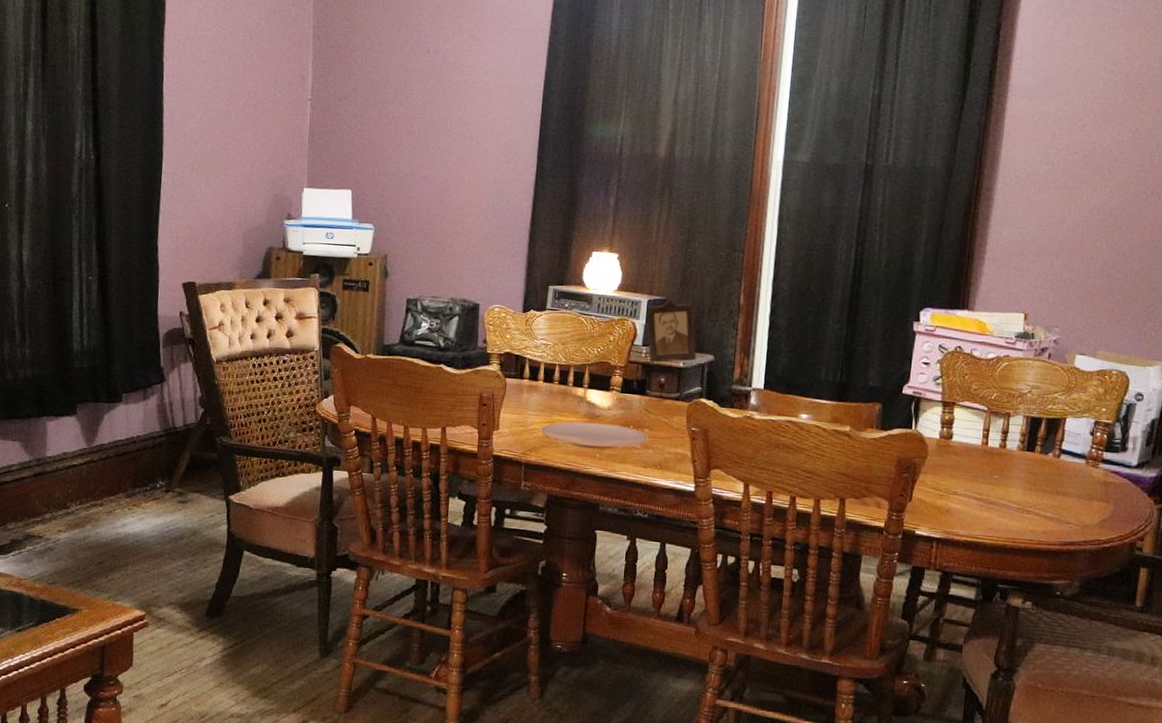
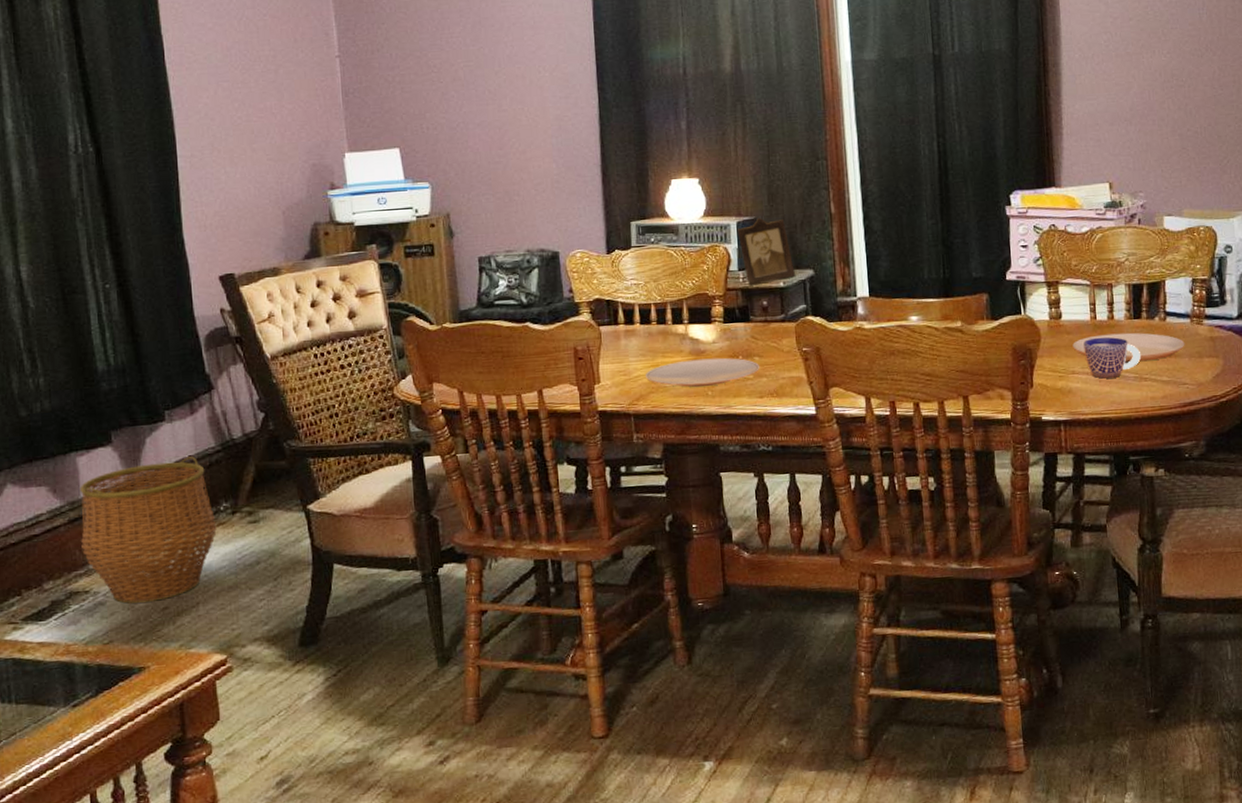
basket: none [41,436,152,556] -> present [80,456,217,604]
plate: none [959,461,1076,495] -> present [1072,332,1185,362]
cup: none [969,463,1027,506] -> present [1083,337,1141,379]

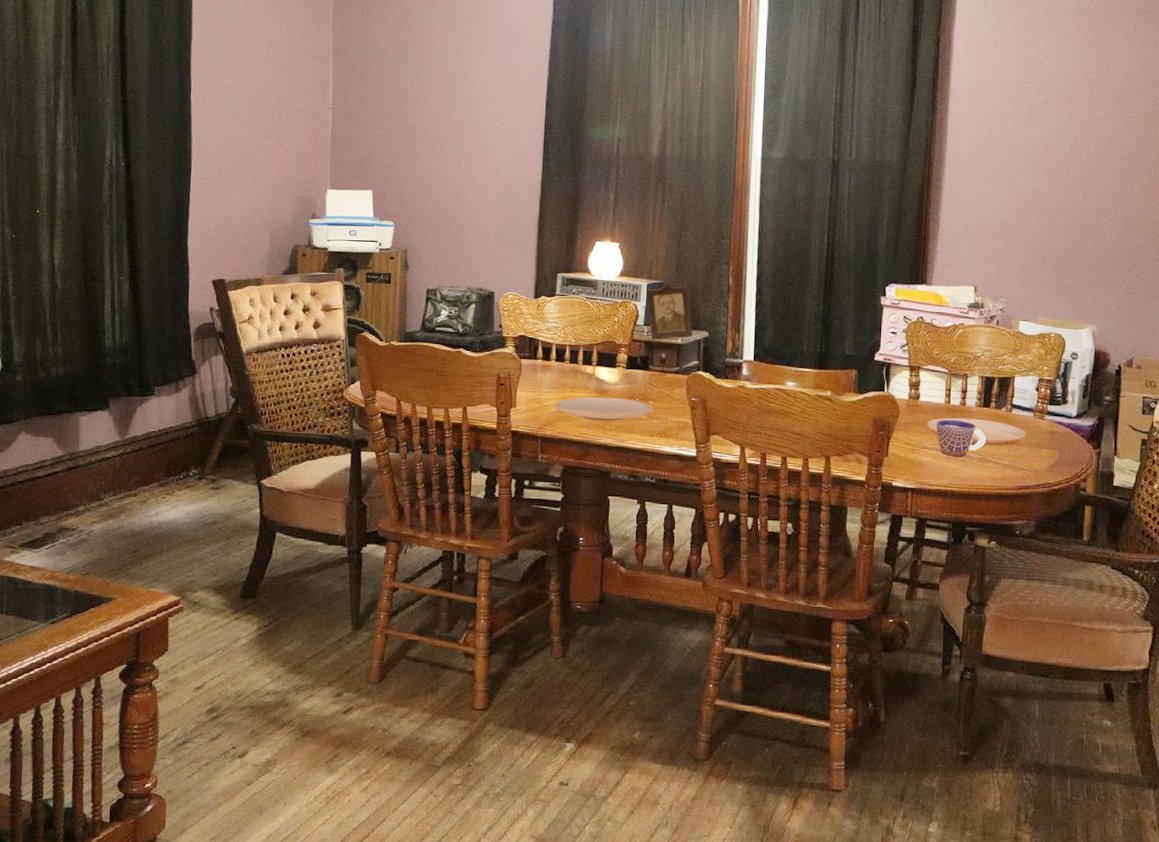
basket: present [80,456,217,604] -> none [74,427,185,544]

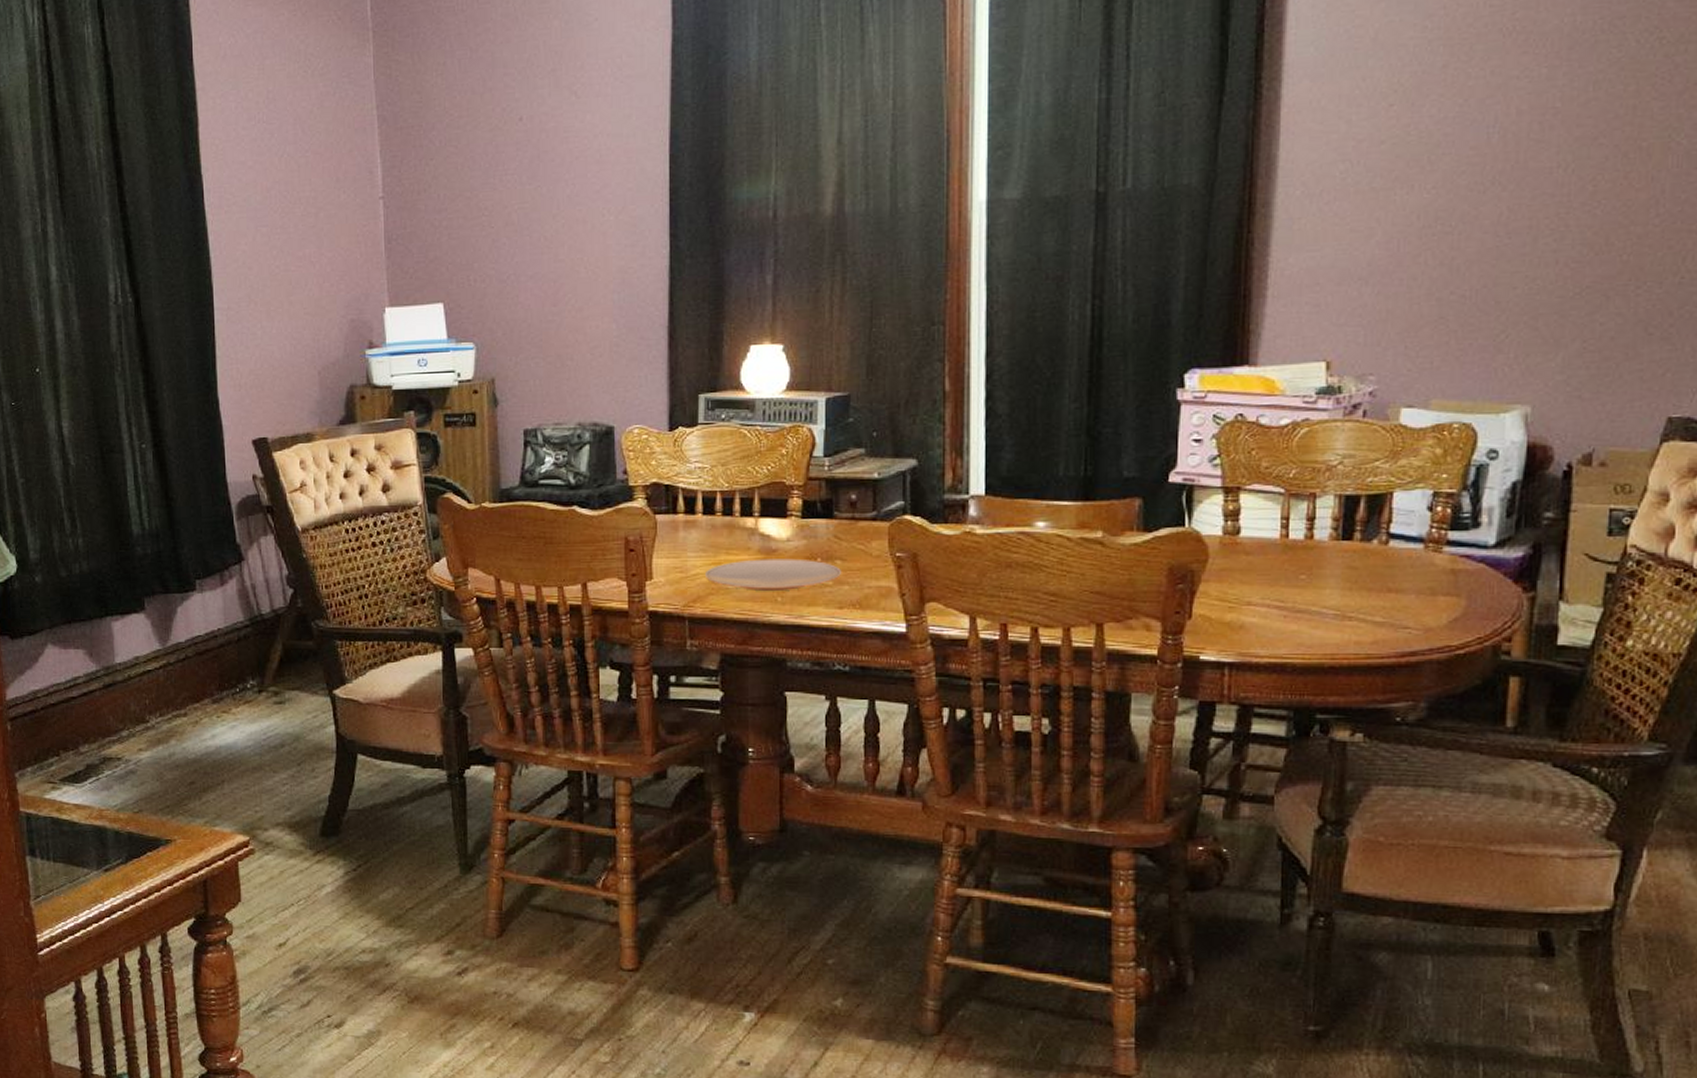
photo frame: present [646,282,692,340] -> none [825,393,893,476]
plate: present [927,417,1027,446] -> none [1251,557,1413,596]
cup: present [936,419,986,457] -> none [1267,561,1346,614]

